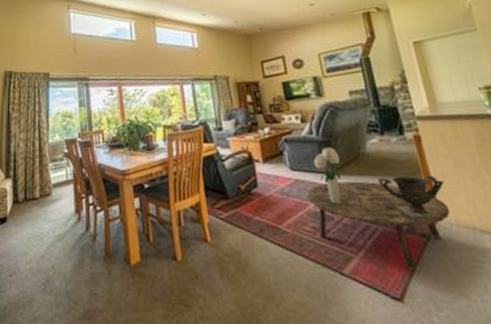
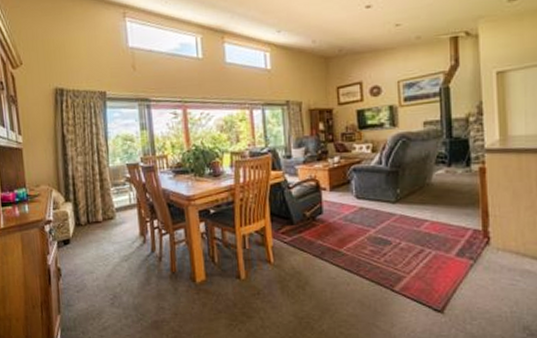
coffee table: present [307,181,450,271] -> none [369,209,499,288]
bouquet: present [314,147,342,204] -> none [380,177,405,230]
decorative urn: present [378,175,444,219] -> none [438,205,499,244]

